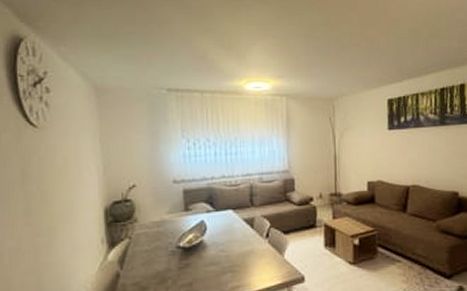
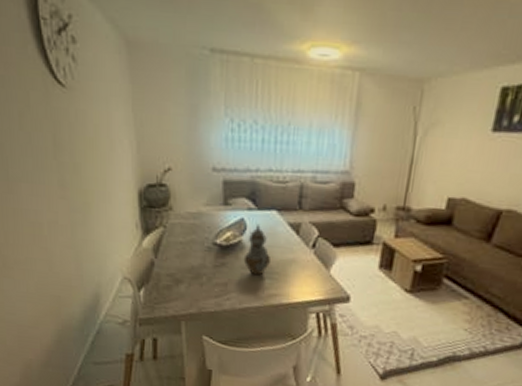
teapot: none [206,223,230,271] -> present [243,223,270,276]

